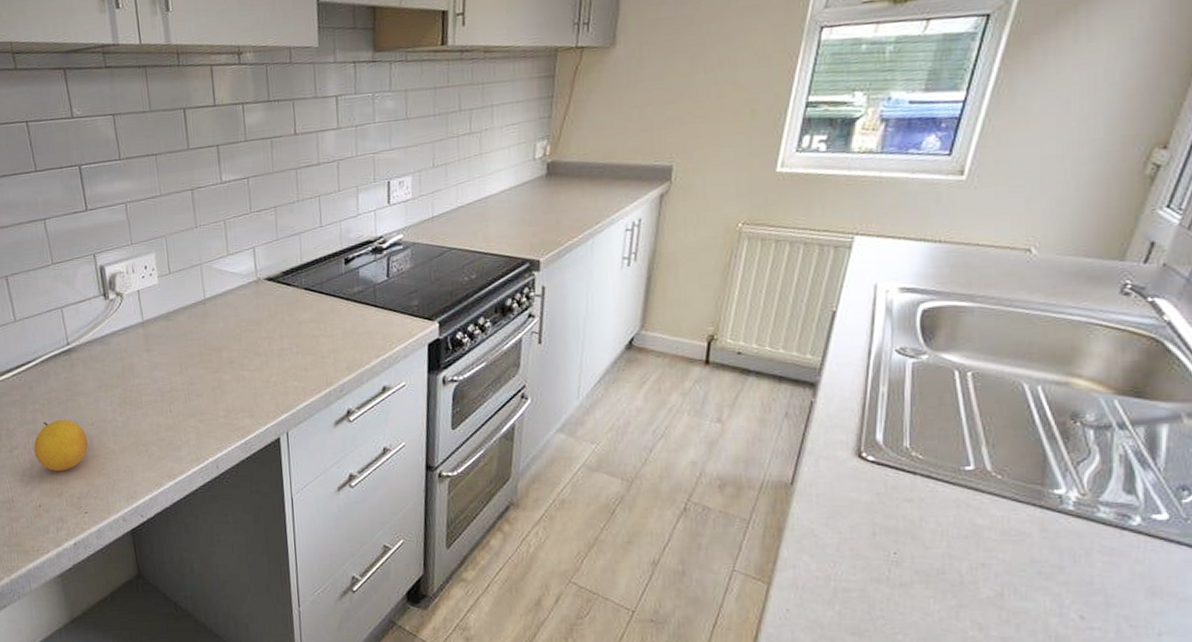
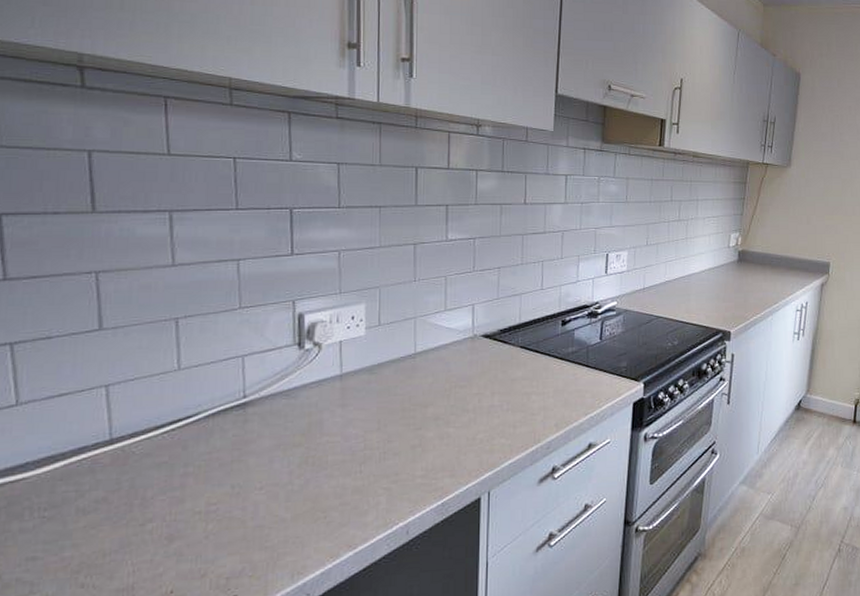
fruit: present [33,419,88,472] -> none [176,483,251,548]

